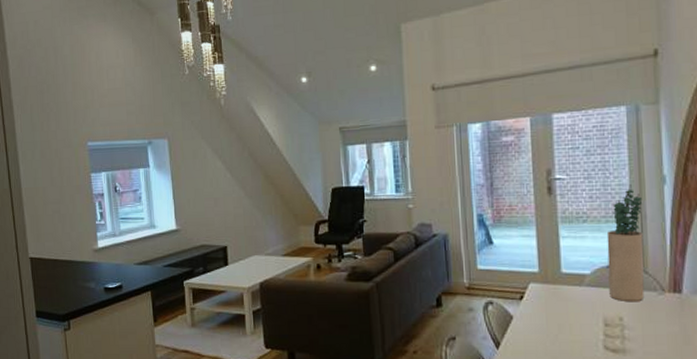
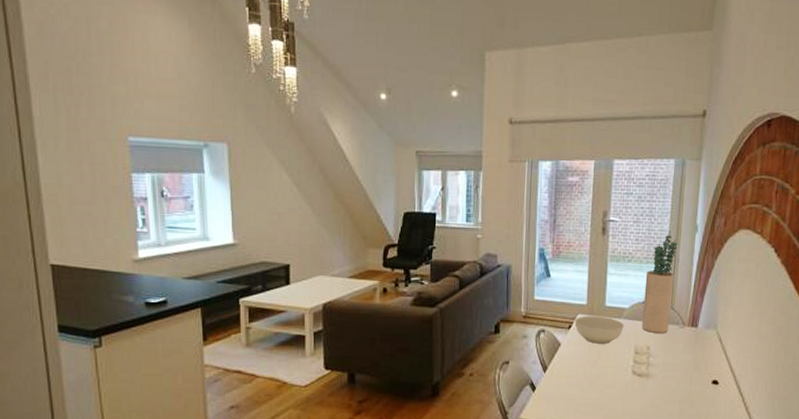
bowl: none [527,284,587,315] -> present [575,316,624,344]

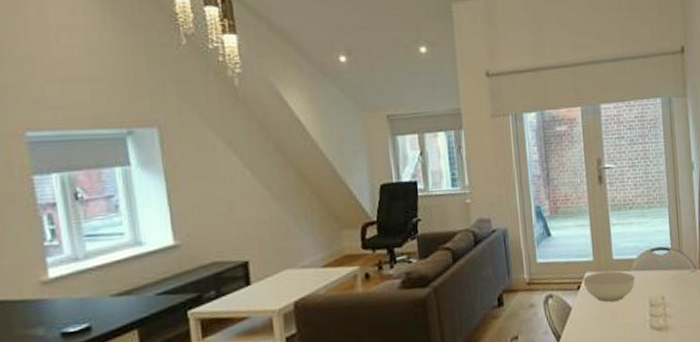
vase: present [642,231,678,334] -> none [649,171,681,282]

